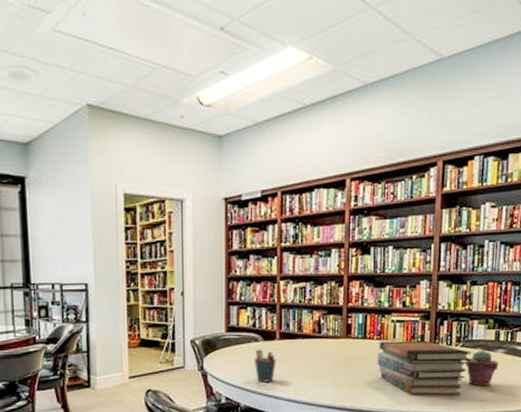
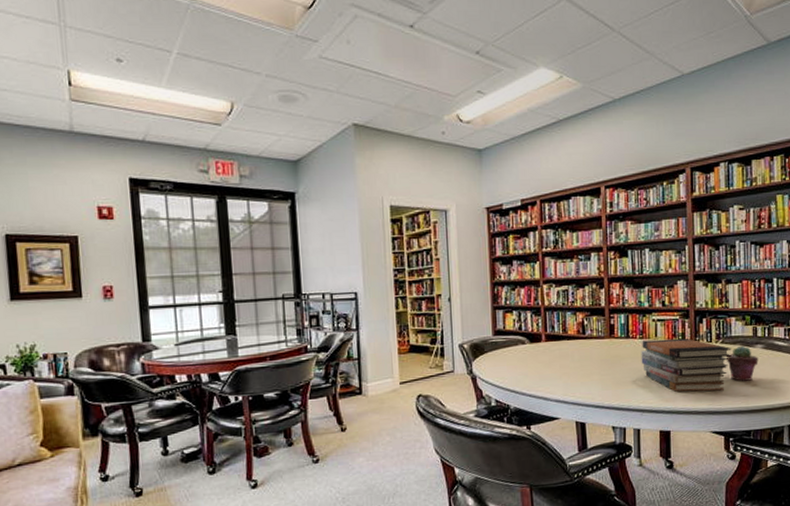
pen holder: present [255,349,276,383] -> none [522,351,544,384]

